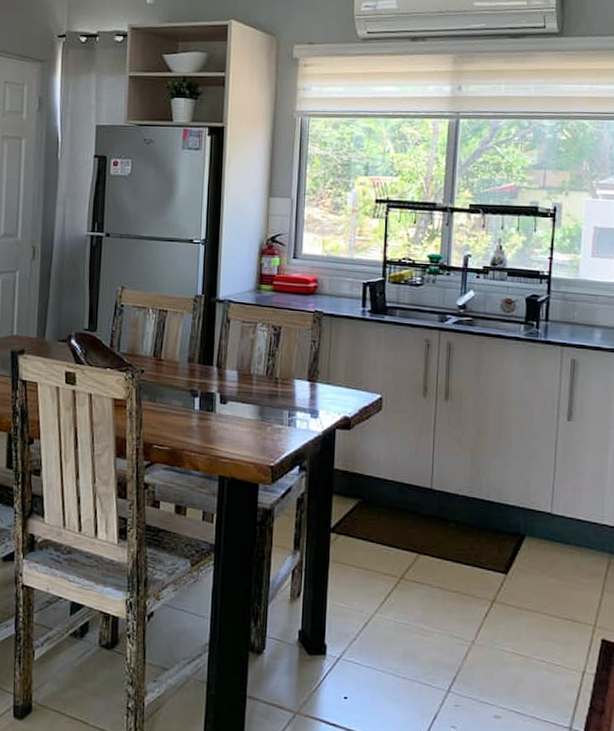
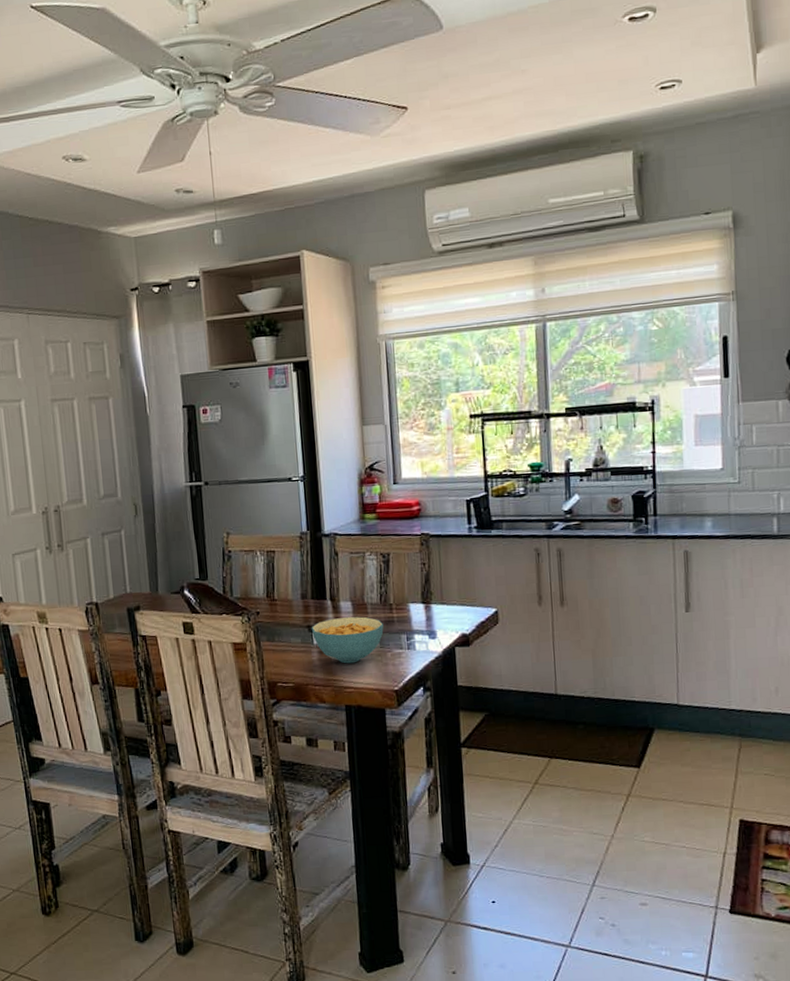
cereal bowl: none [194,385,267,434] -> present [311,616,384,664]

